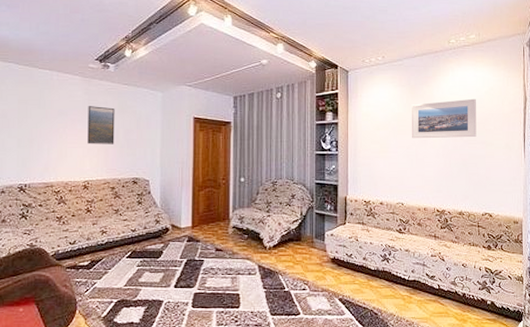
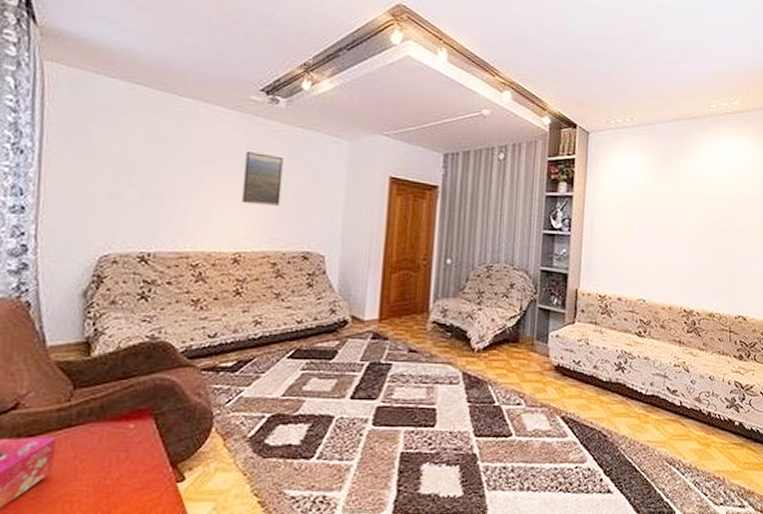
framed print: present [412,98,477,139] -> none [660,177,736,225]

